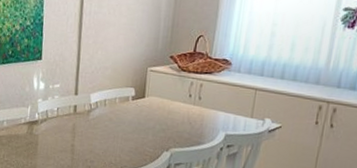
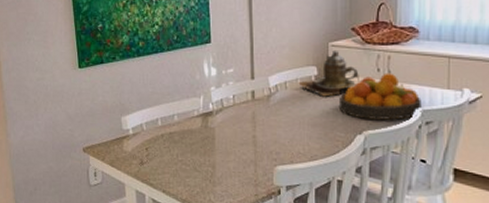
teapot: none [116,74,173,116] -> present [298,50,361,97]
fruit bowl: none [150,99,226,141] -> present [338,73,422,120]

